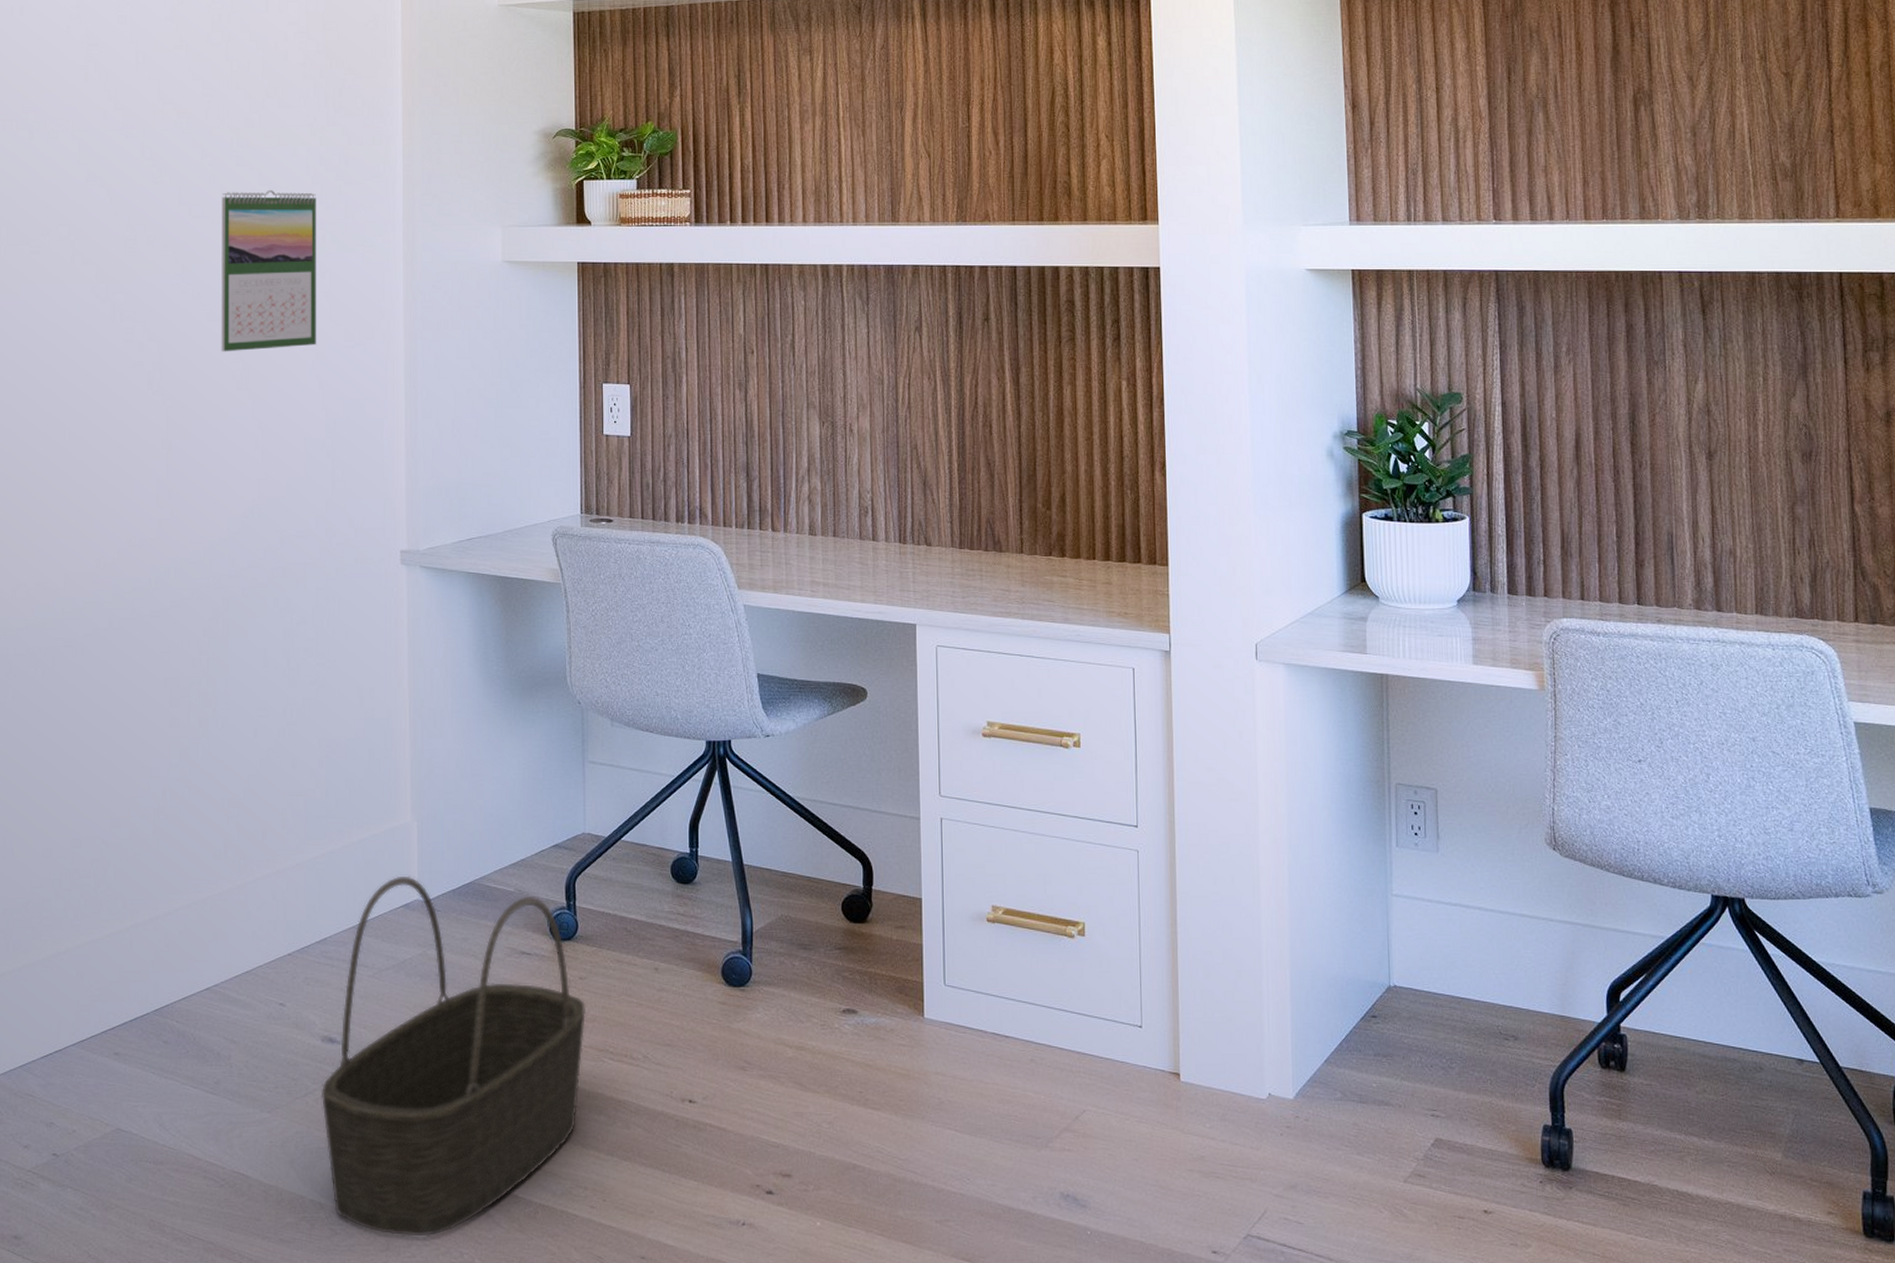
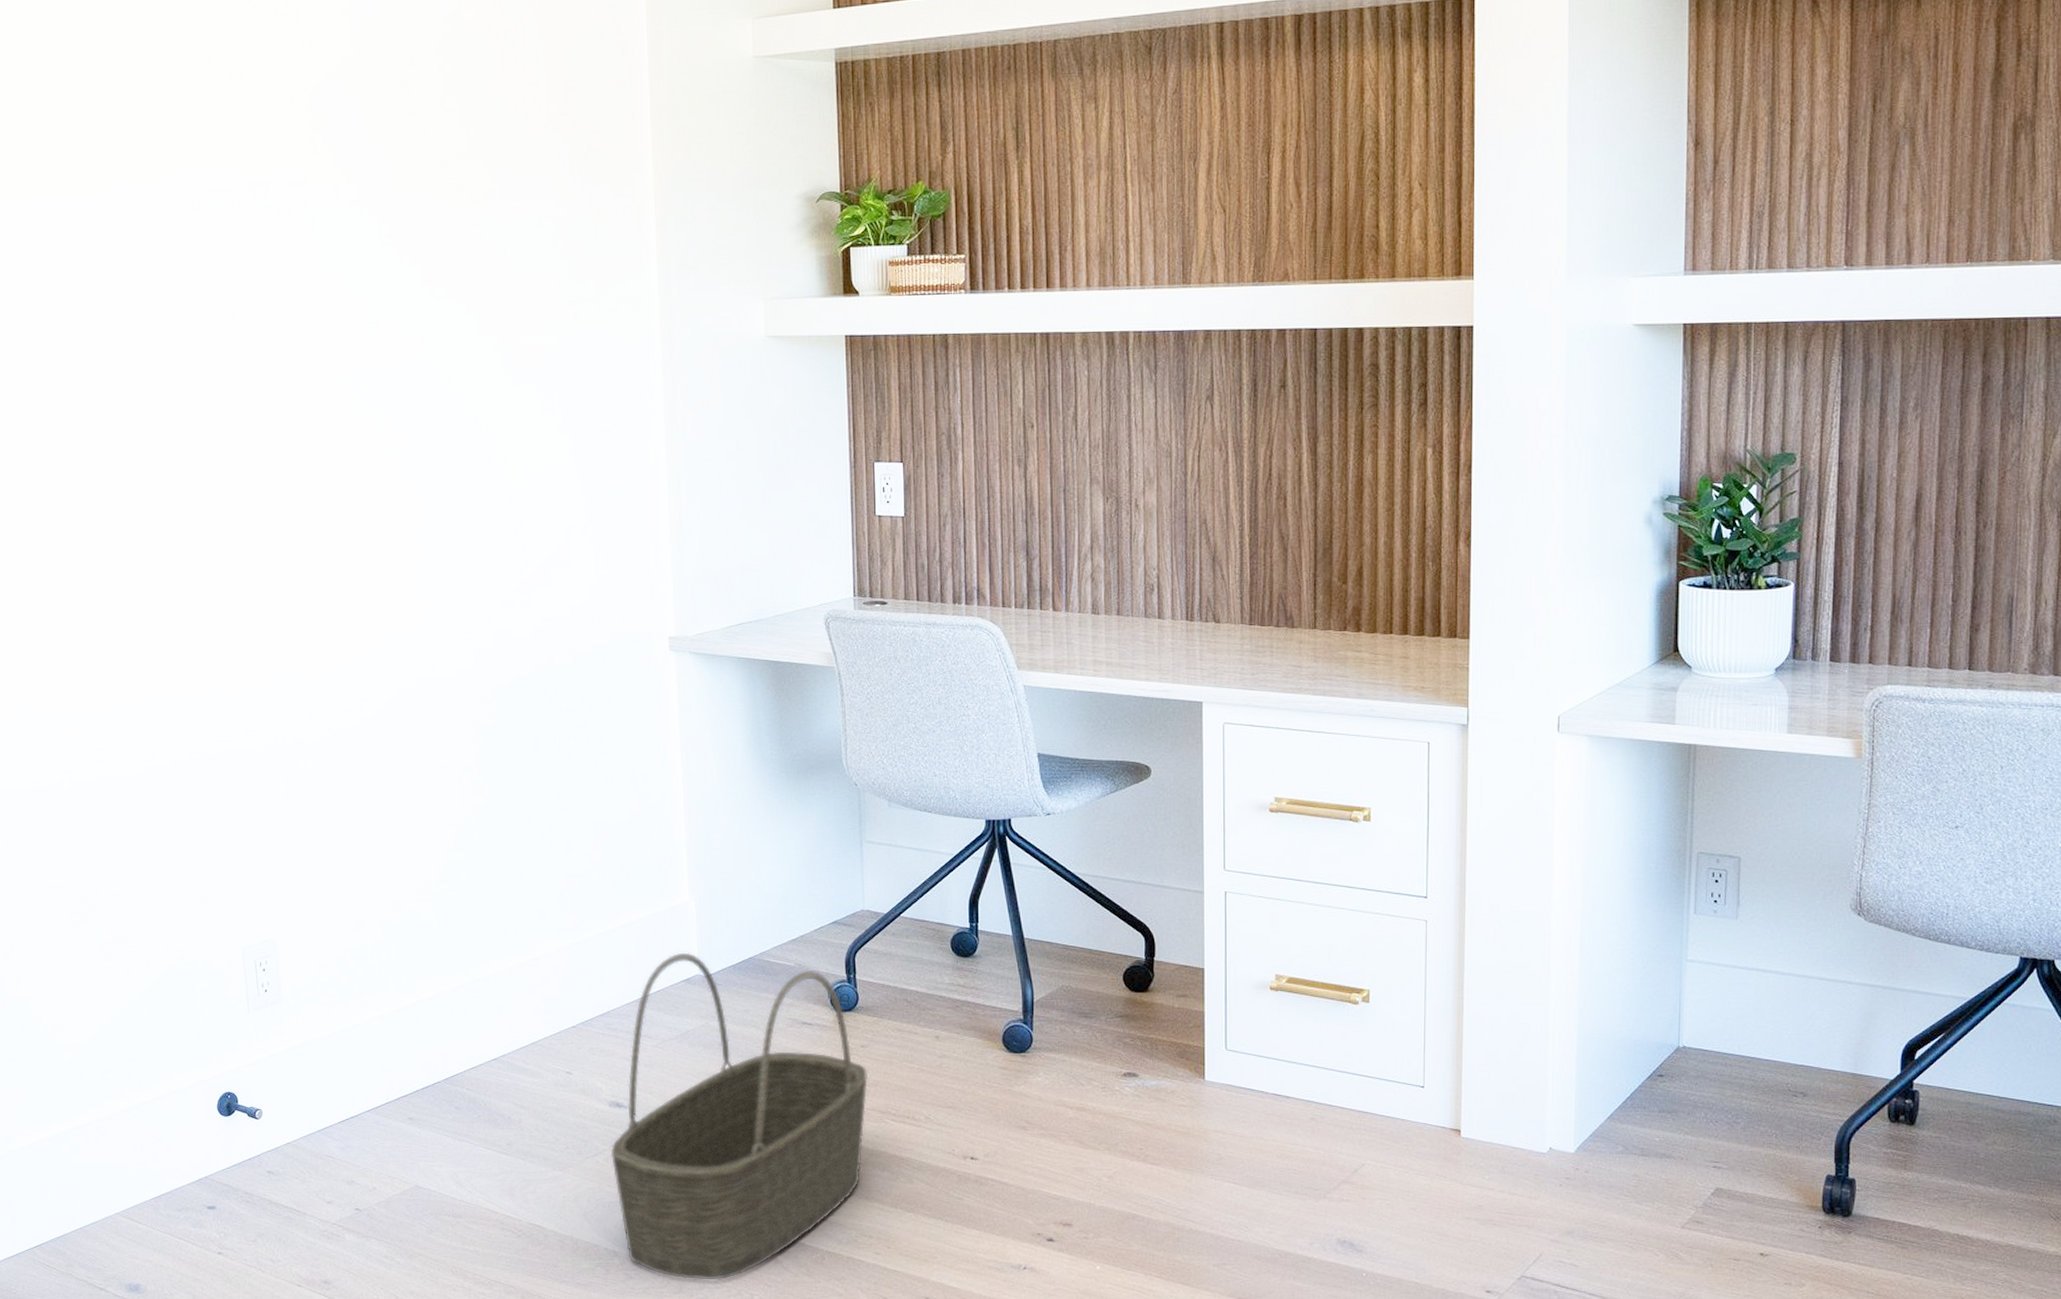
calendar: present [221,190,316,352] -> none [466,266,573,438]

